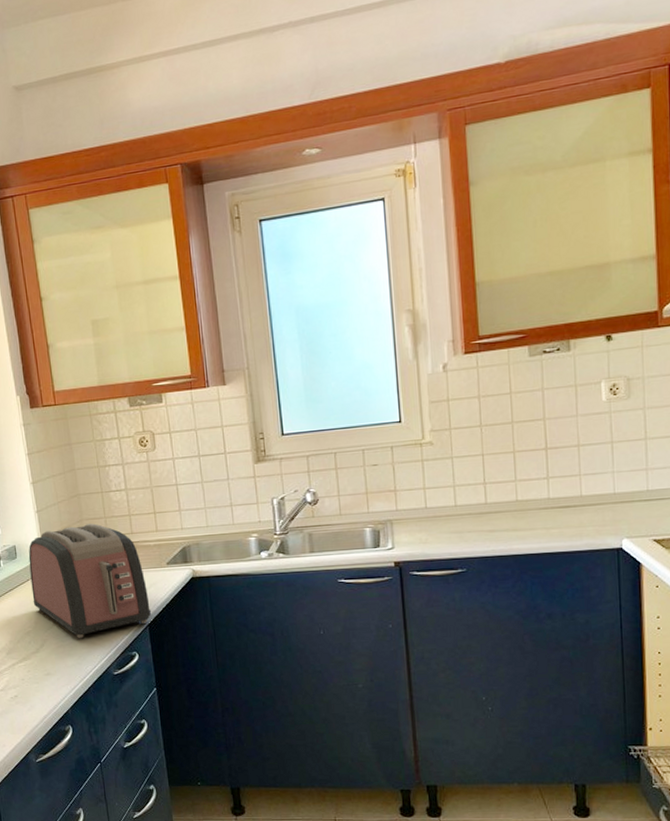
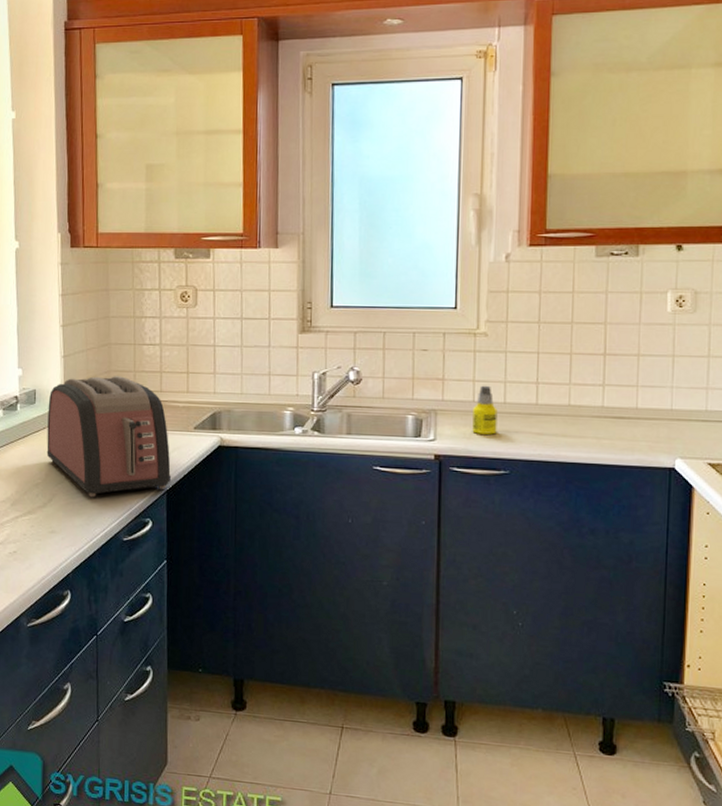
bottle: none [426,491,451,538] -> present [472,385,498,435]

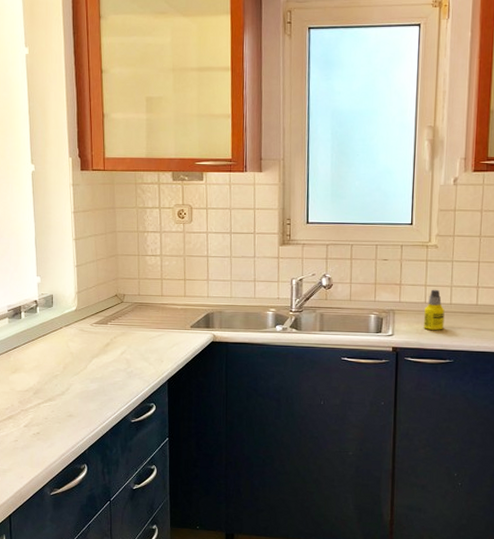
toaster: present [46,376,172,497] -> none [63,283,172,386]

